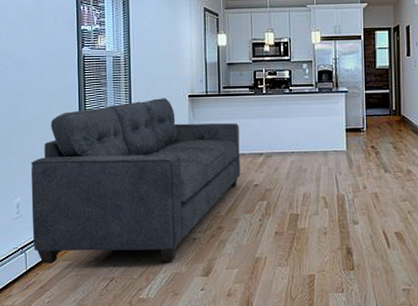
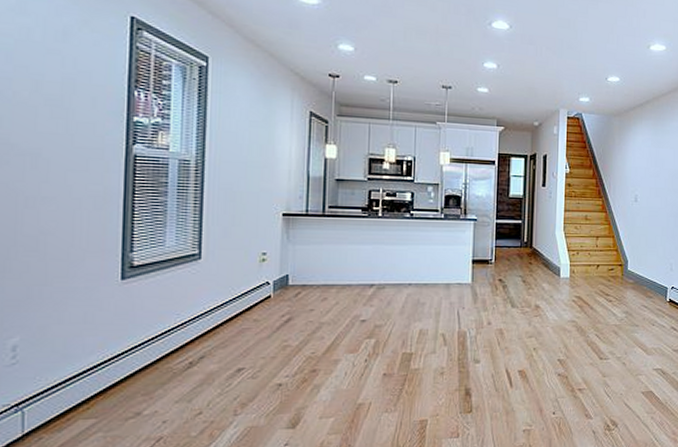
sofa: present [30,98,240,264] -> none [36,215,346,425]

